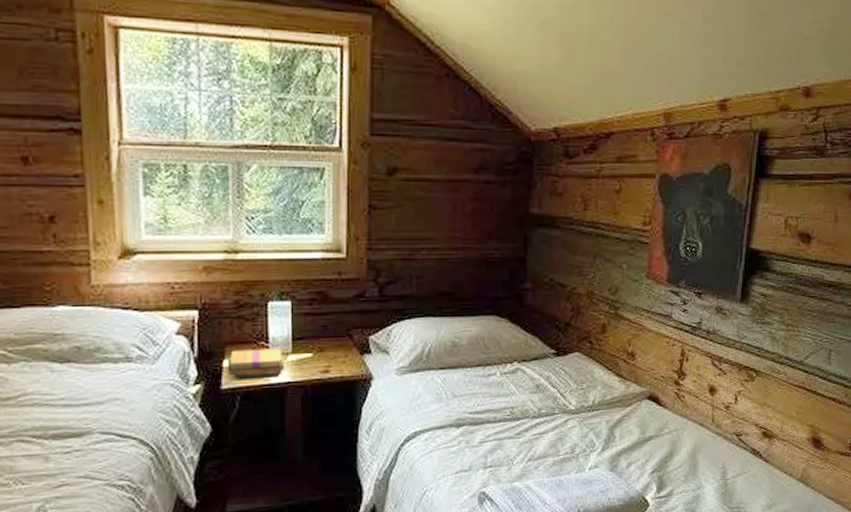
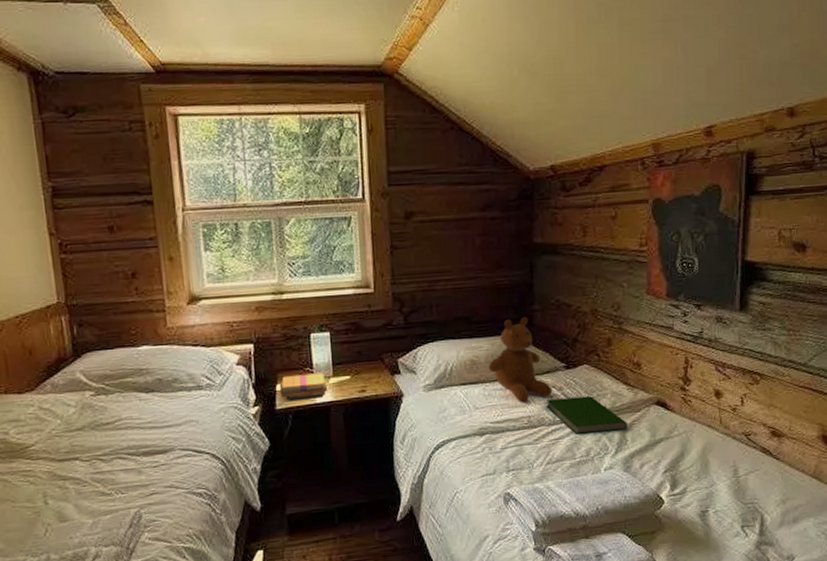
teddy bear: none [471,296,540,392] -> present [488,317,553,403]
hardcover book: none [532,387,617,429] -> present [546,396,627,434]

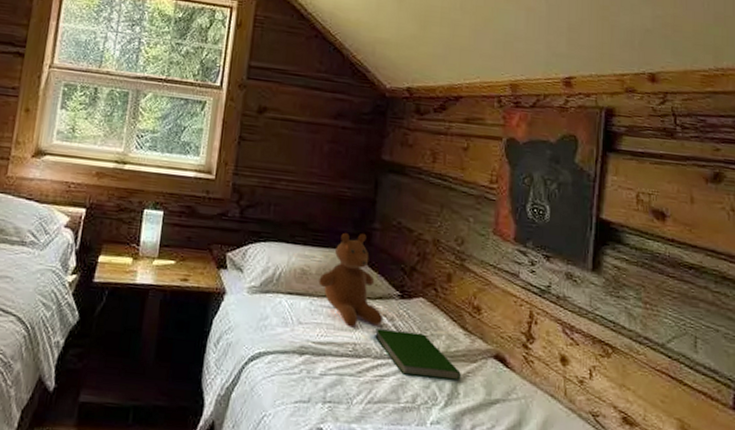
books: present [279,372,328,401] -> none [100,248,151,278]

